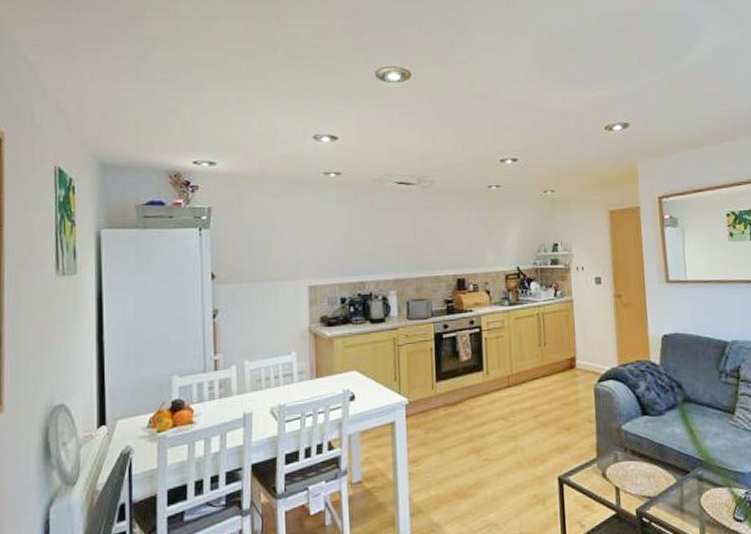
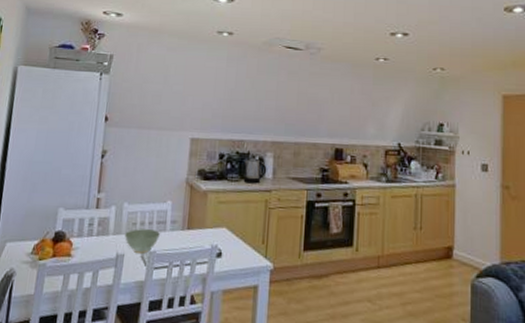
bowl: none [250,383,288,409] -> present [125,229,160,254]
toaster: present [405,298,434,321] -> none [280,162,309,186]

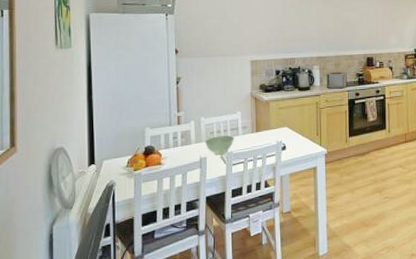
toaster: none [280,162,309,186] -> present [326,72,348,89]

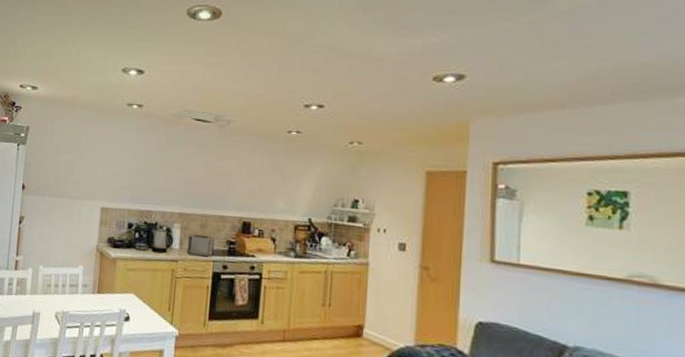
bowl: present [205,136,234,155] -> none [40,290,72,313]

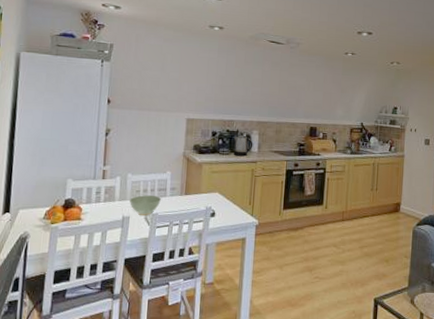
bowl: none [40,290,72,313] -> present [130,195,161,215]
toaster: present [186,234,216,258] -> none [264,139,288,158]

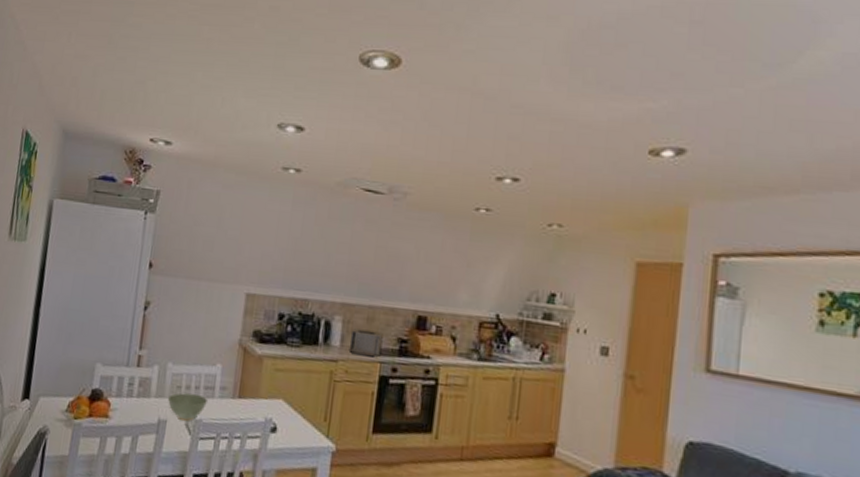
kettle: present [233,135,253,157] -> none [305,320,334,352]
toaster: none [264,139,288,158] -> present [348,328,384,358]

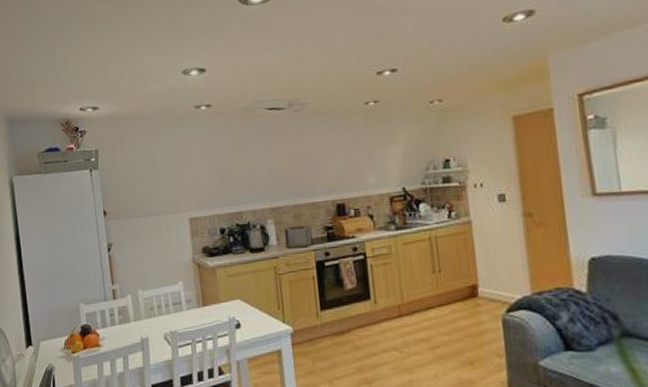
bowl: present [168,393,207,421] -> none [145,311,178,335]
kettle: none [305,320,334,352] -> present [246,227,270,254]

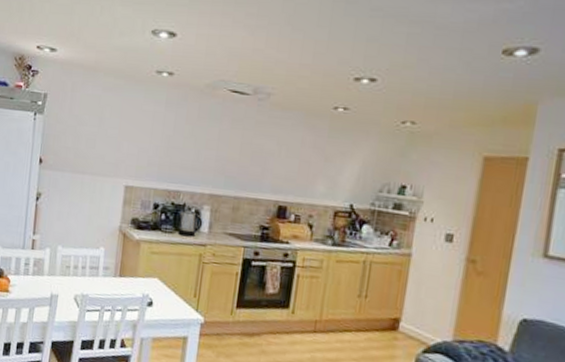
toaster: present [283,225,314,249] -> none [216,217,248,243]

